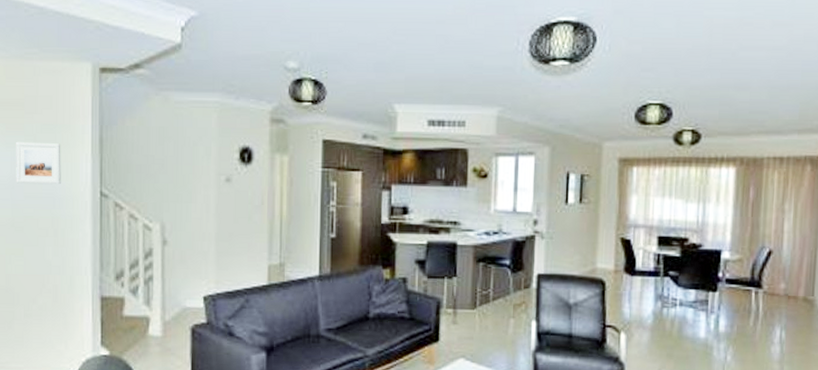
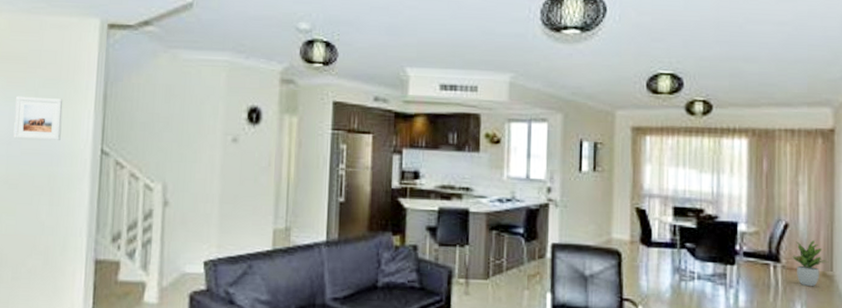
potted plant: none [773,266,811,312] -> present [791,239,829,287]

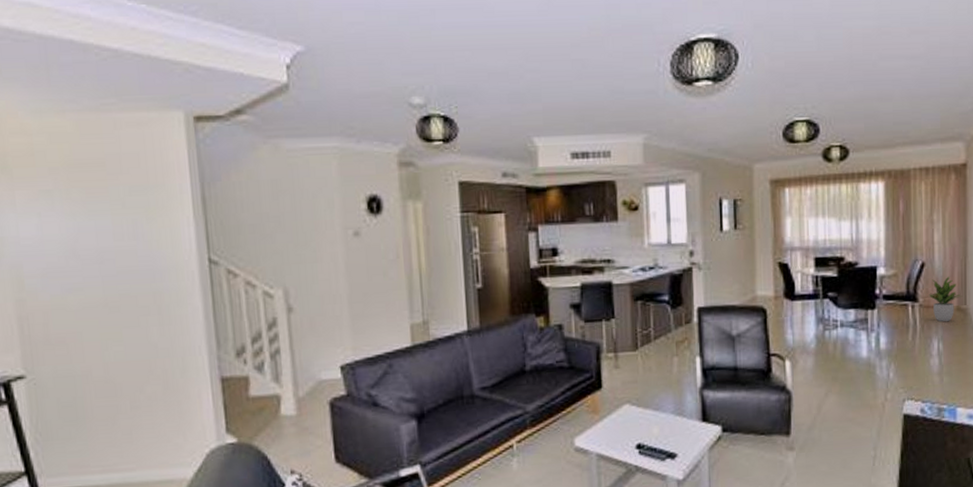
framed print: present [13,96,63,141] -> none [100,207,160,257]

